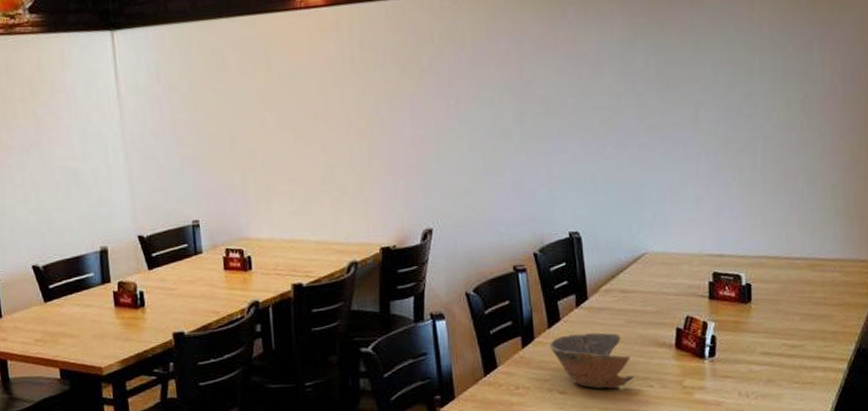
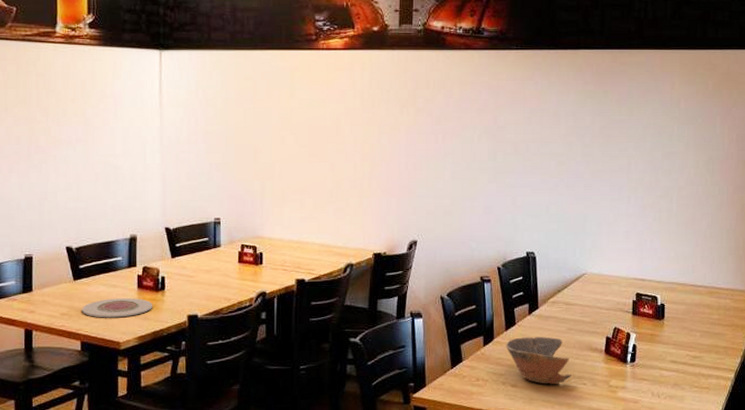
plate: none [56,317,134,342] -> present [82,298,153,318]

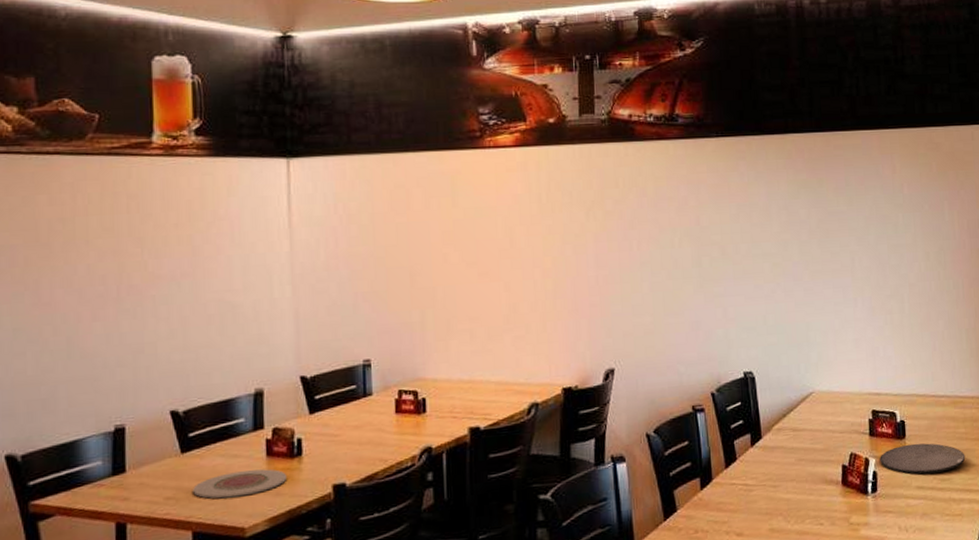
bowl: present [506,337,571,384] -> none [727,471,805,529]
plate: none [640,324,717,351] -> present [880,443,966,474]

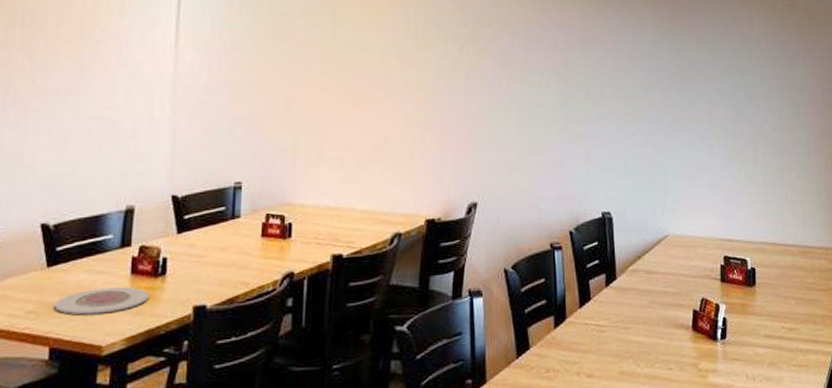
plate: present [880,443,966,474] -> none [730,291,813,323]

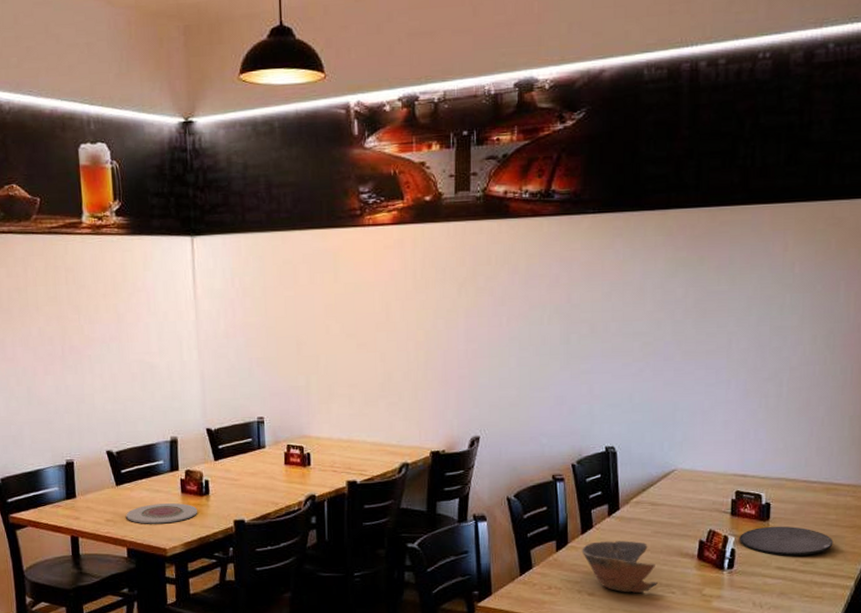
bowl: none [580,313,655,372] -> present [581,541,658,593]
plate: none [730,291,813,323] -> present [740,526,834,556]

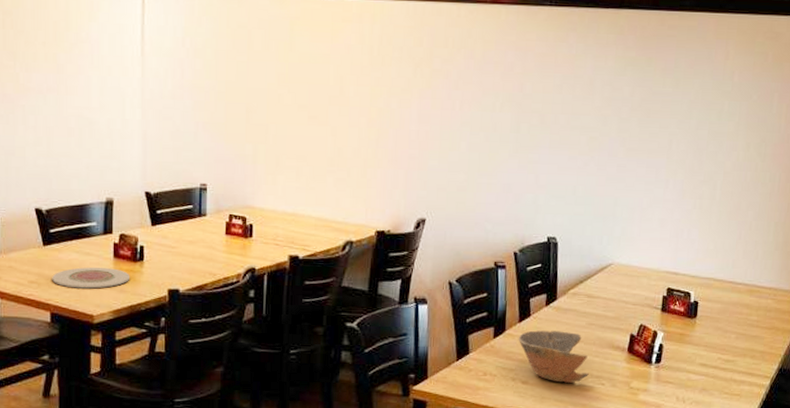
plate: present [740,526,834,556] -> none [668,324,754,354]

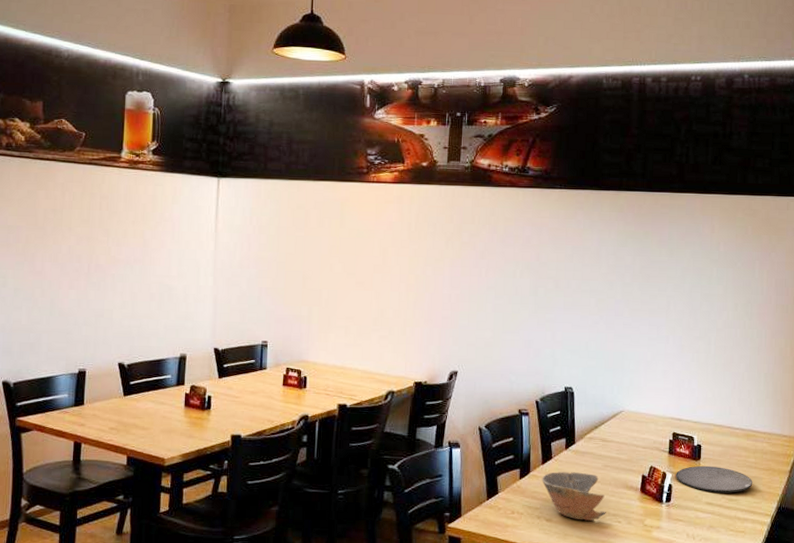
plate: present [52,267,130,289] -> none [130,415,199,435]
plate: none [668,324,754,354] -> present [676,465,753,493]

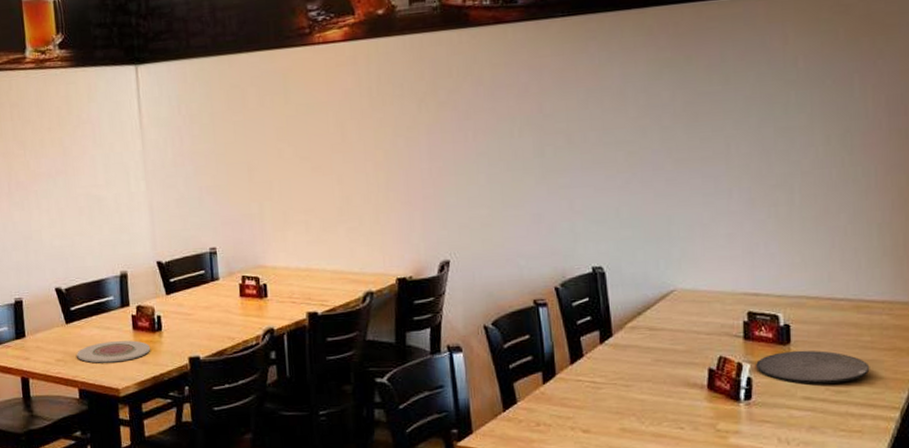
plate: none [130,415,199,435] -> present [77,340,151,363]
bowl: present [541,472,606,521] -> none [572,370,663,429]

